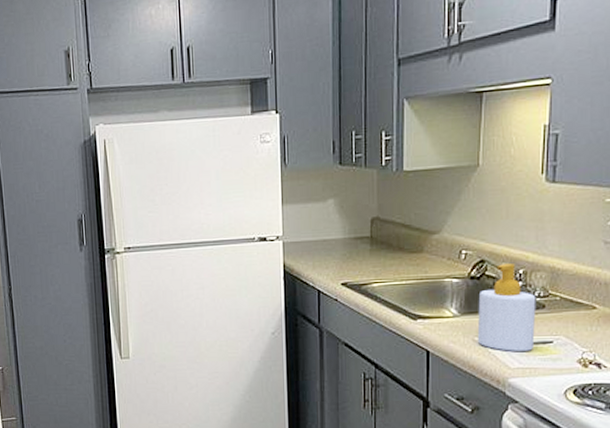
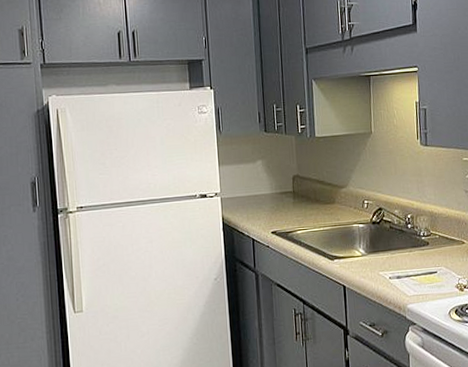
soap bottle: present [477,264,536,351] -> none [379,210,424,282]

